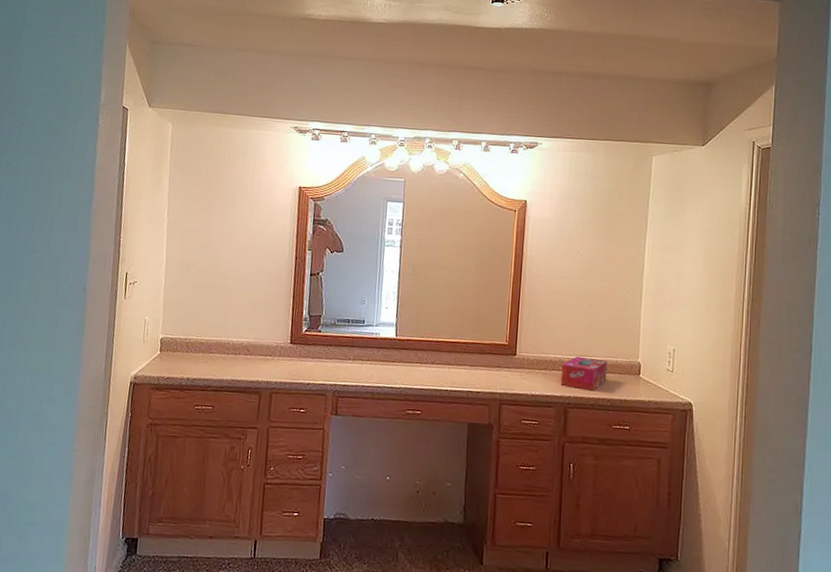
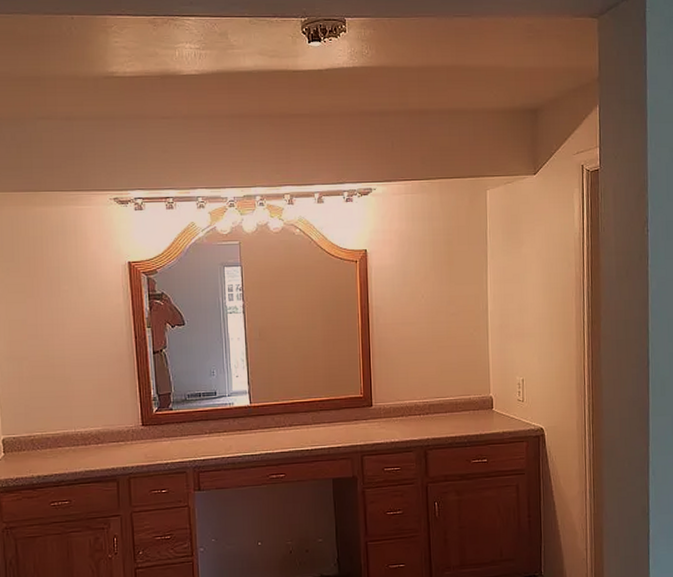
tissue box: present [560,356,608,391] -> none [417,398,462,431]

